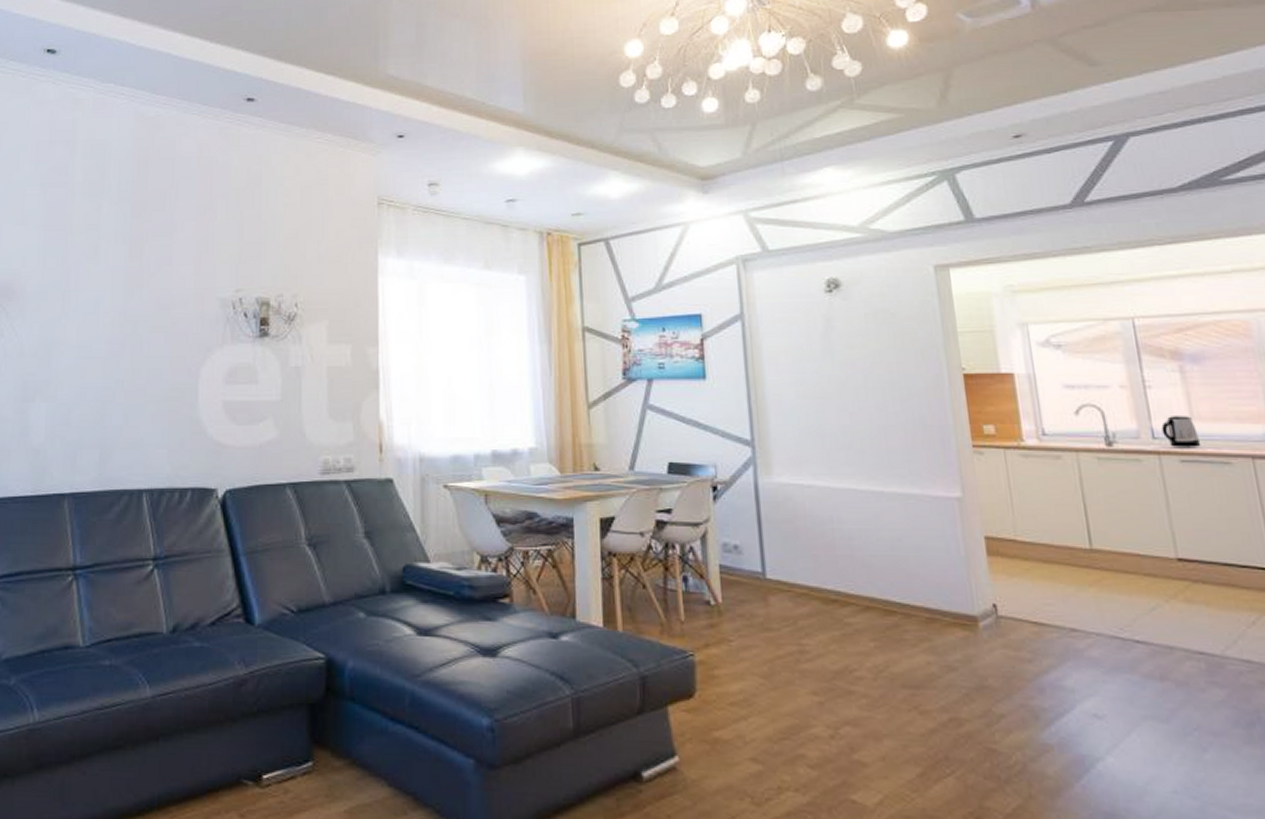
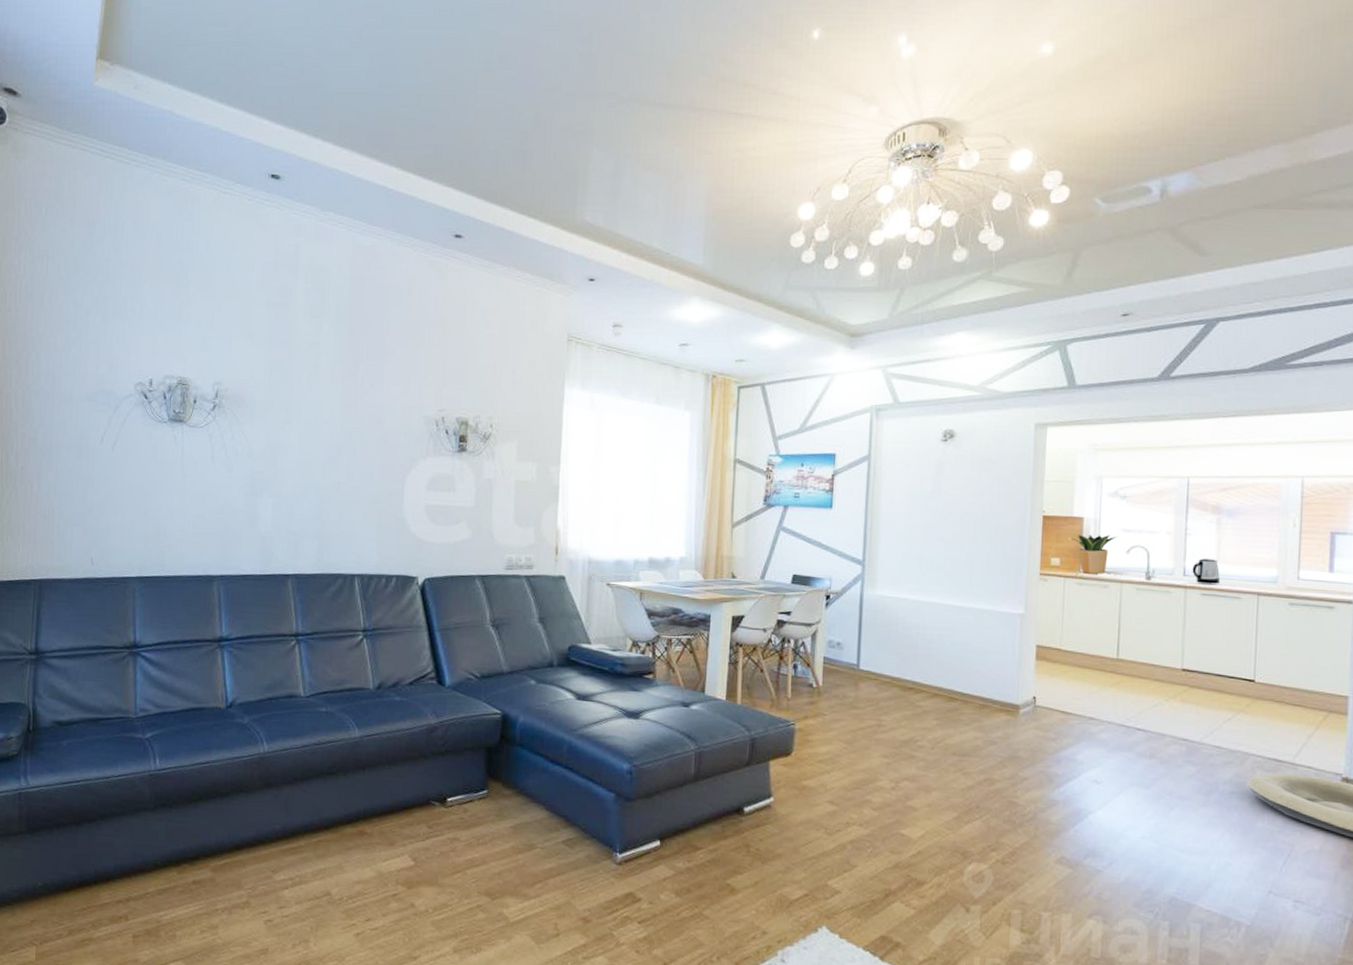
potted plant: none [1003,392,1062,444] -> present [1071,534,1119,575]

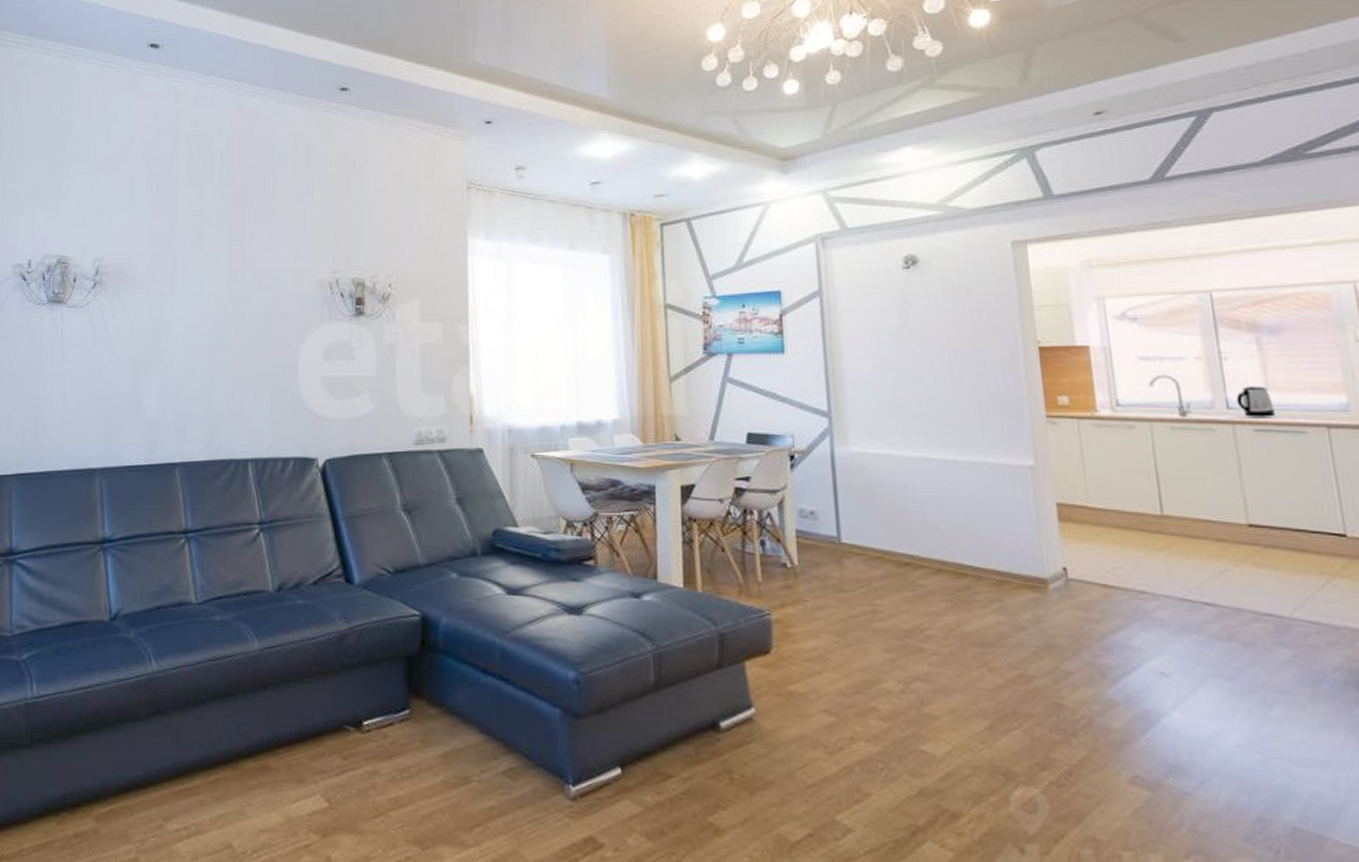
potted plant: present [1071,534,1119,575] -> none [1078,364,1137,414]

